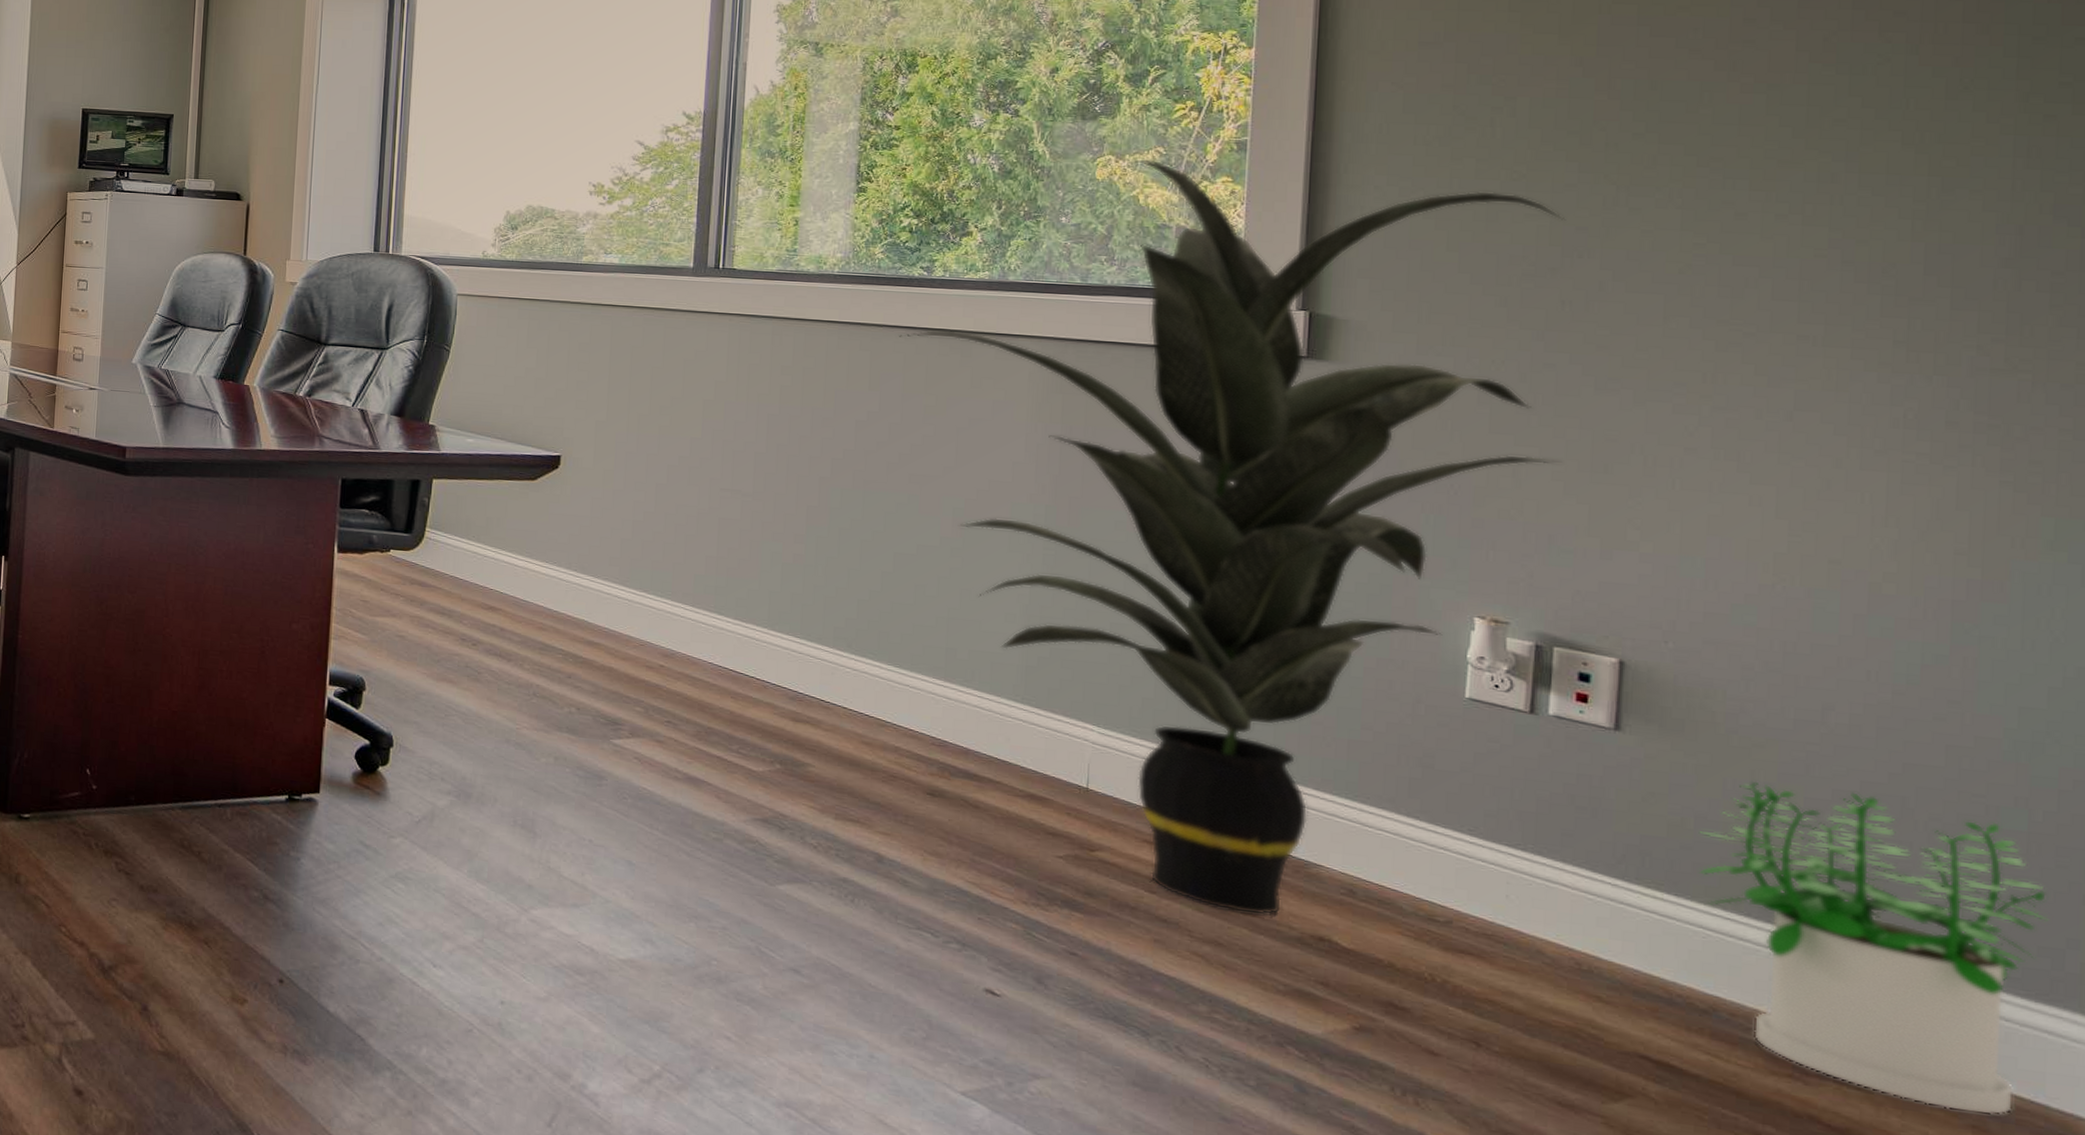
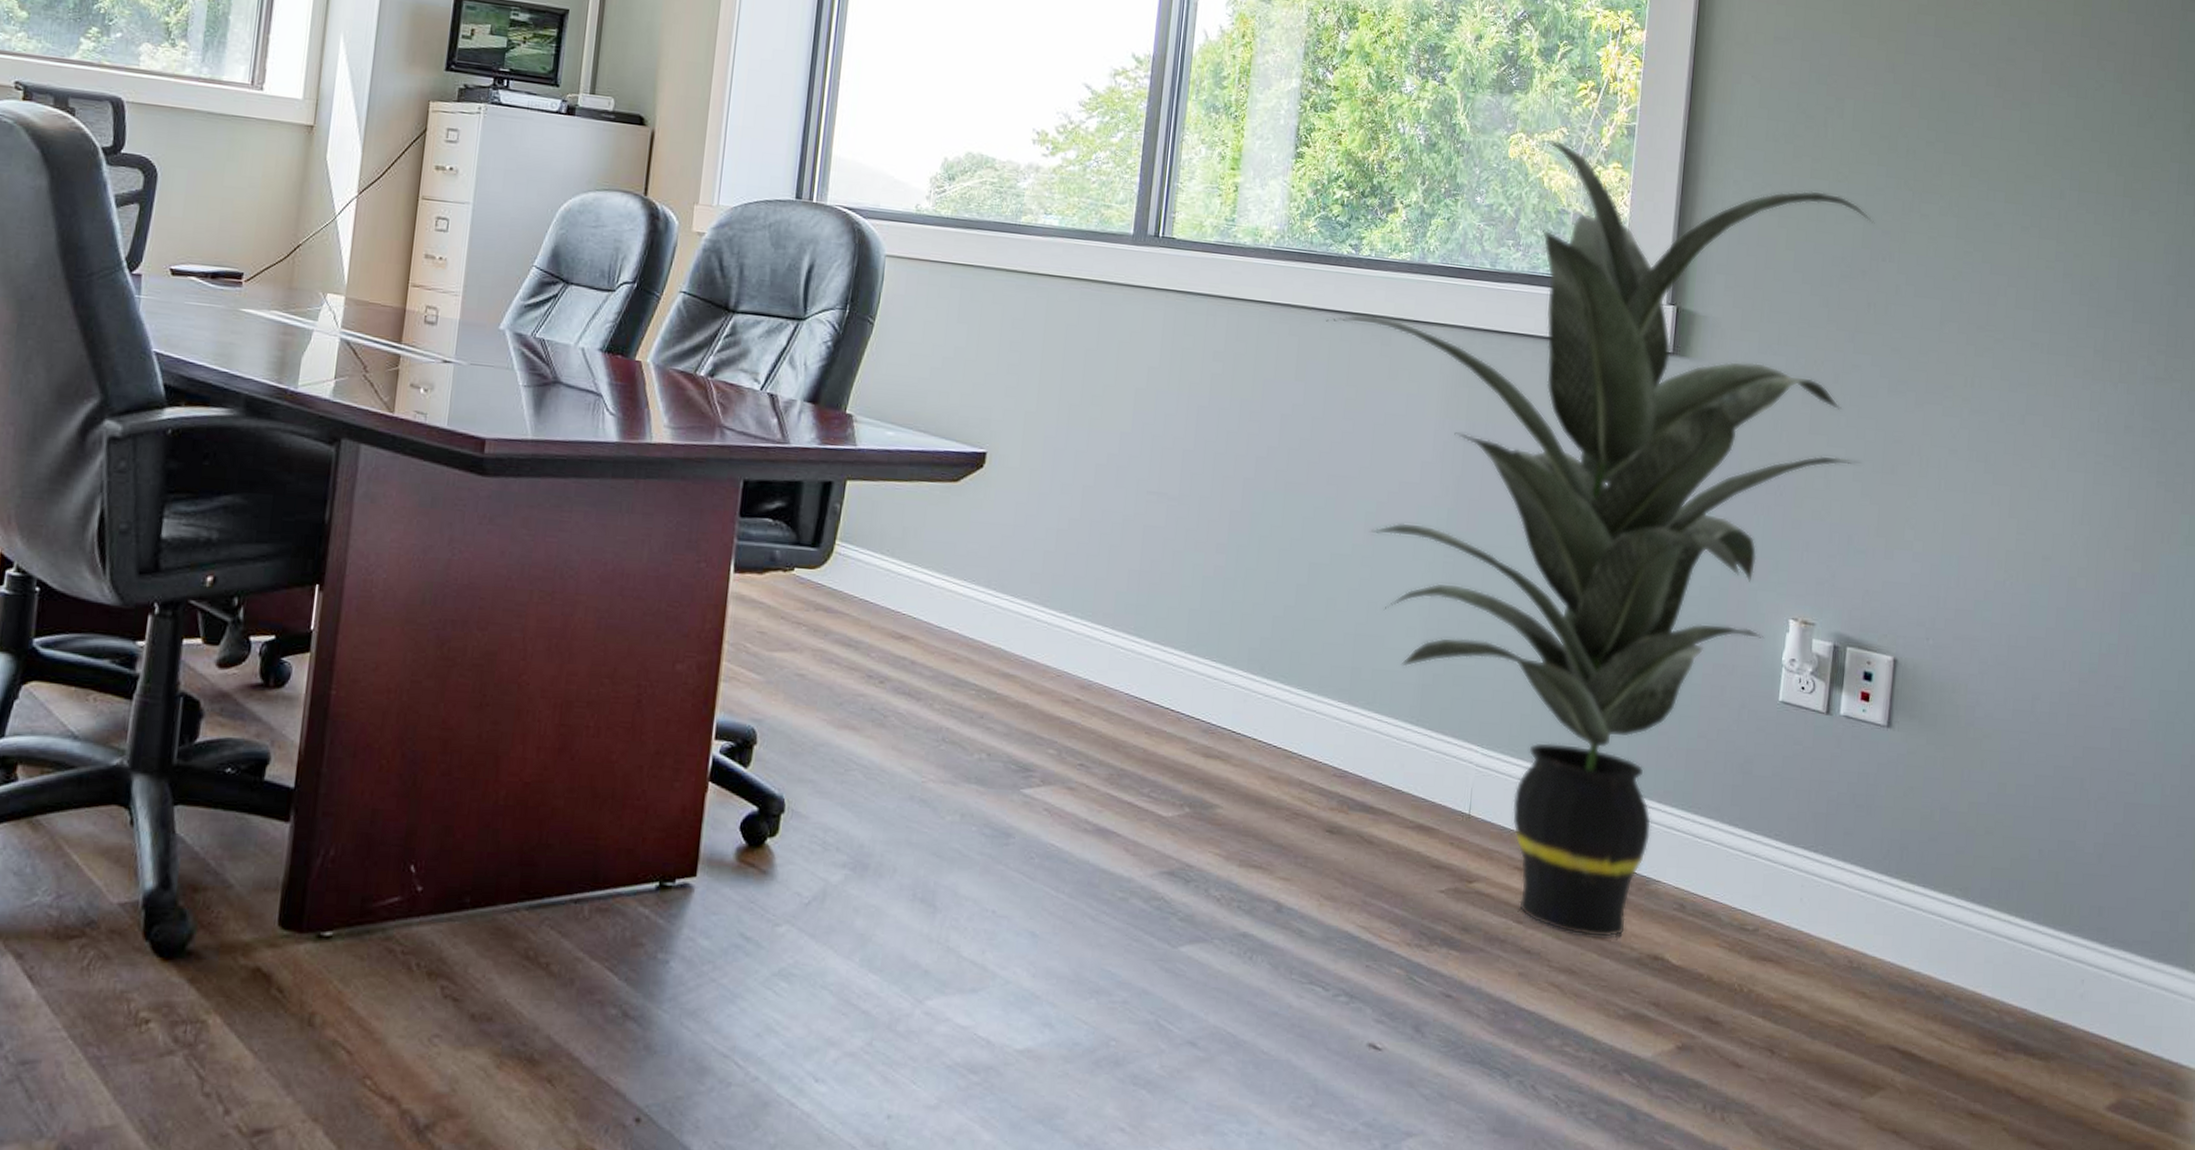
potted plant: present [1698,780,2049,1115] -> none [1940,770,2170,1072]

